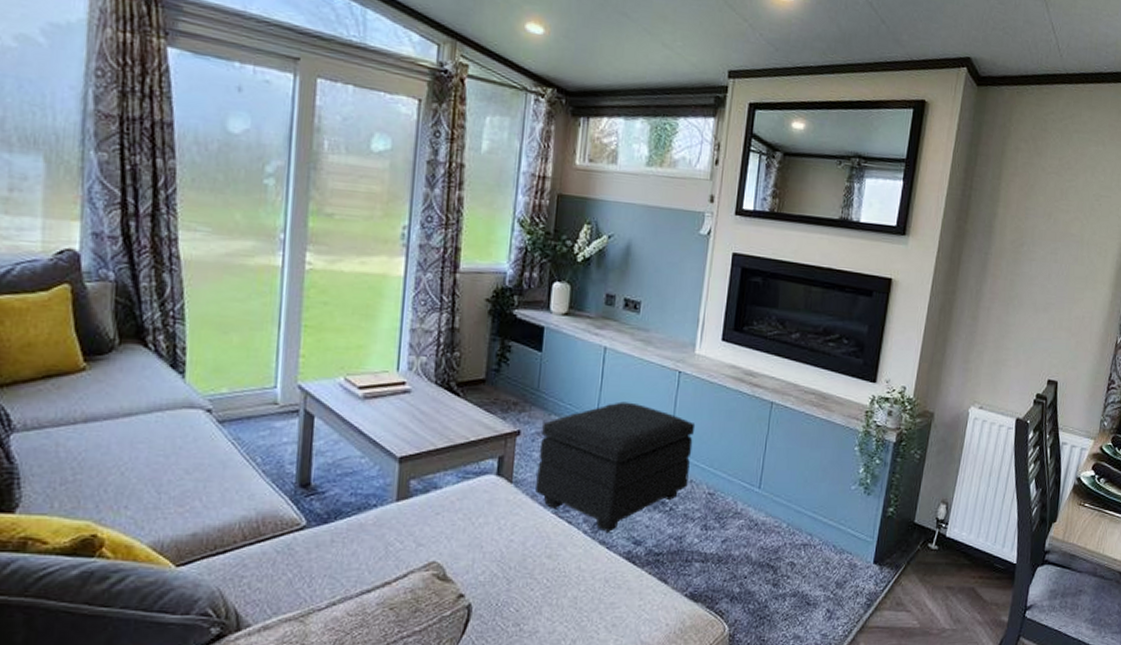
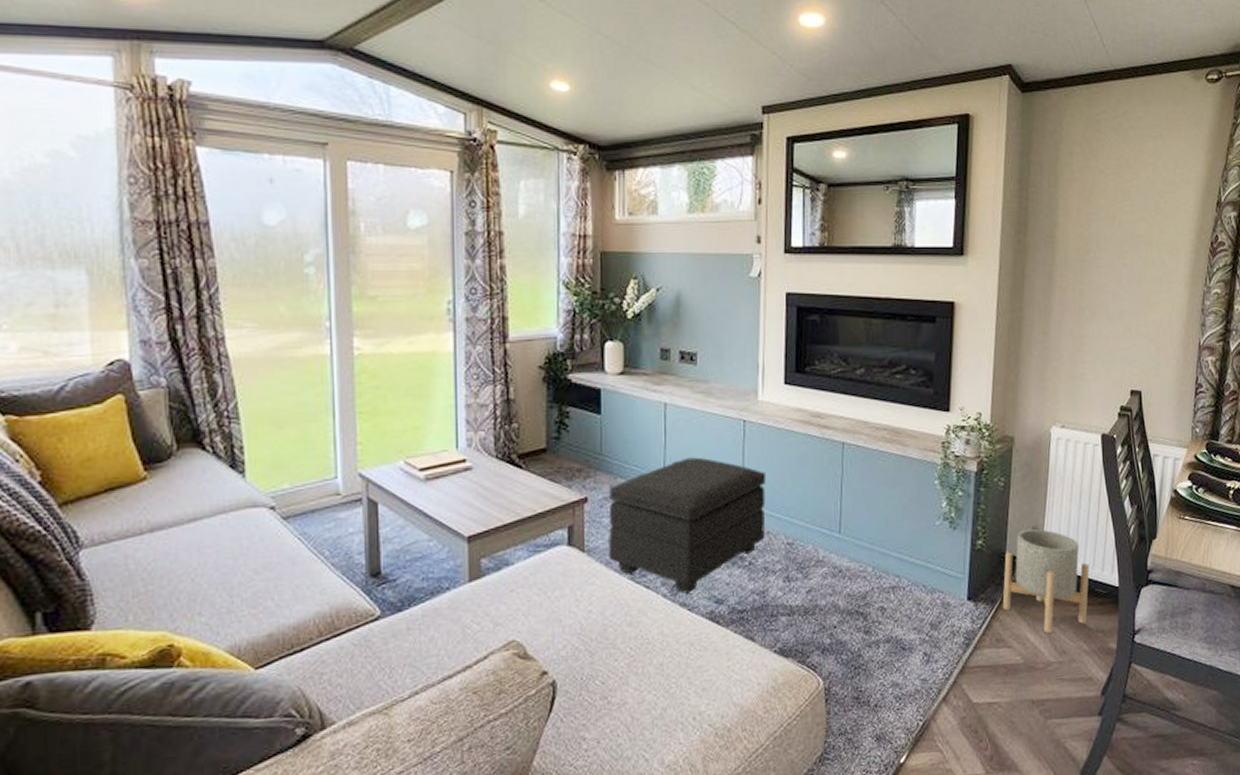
planter: none [905,501,991,602] -> present [1002,528,1090,633]

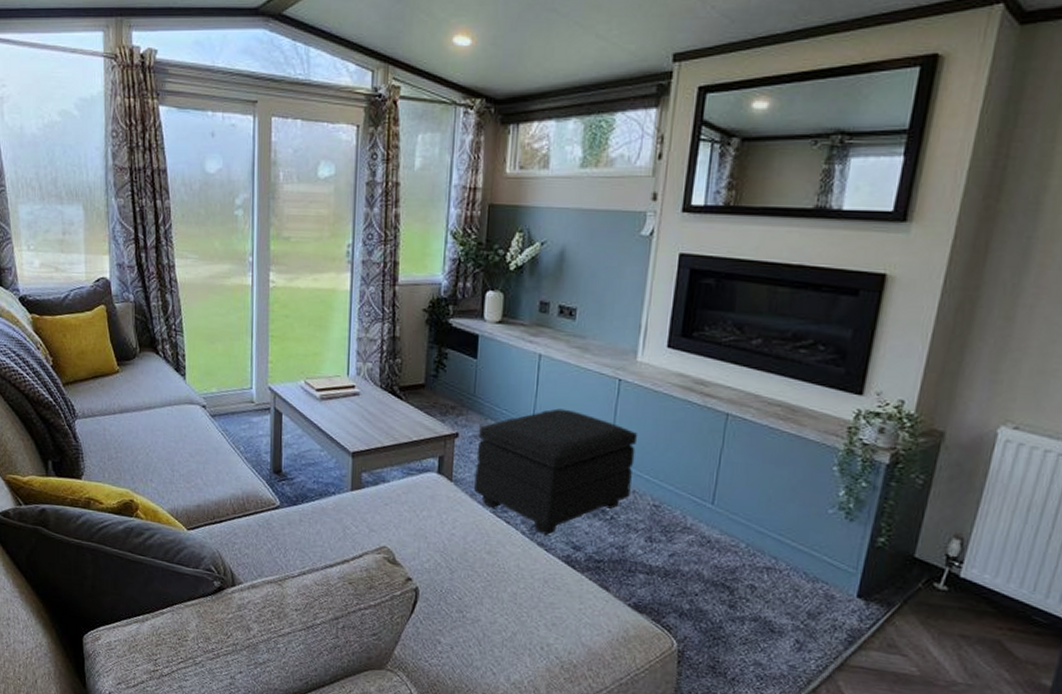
planter: present [1002,528,1090,633] -> none [901,535,1028,652]

